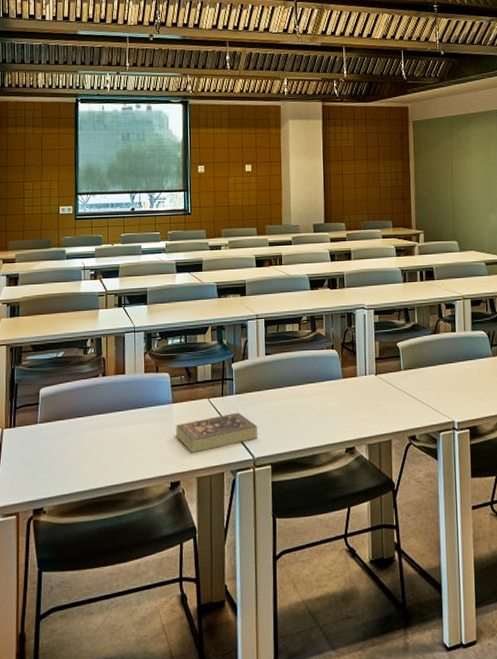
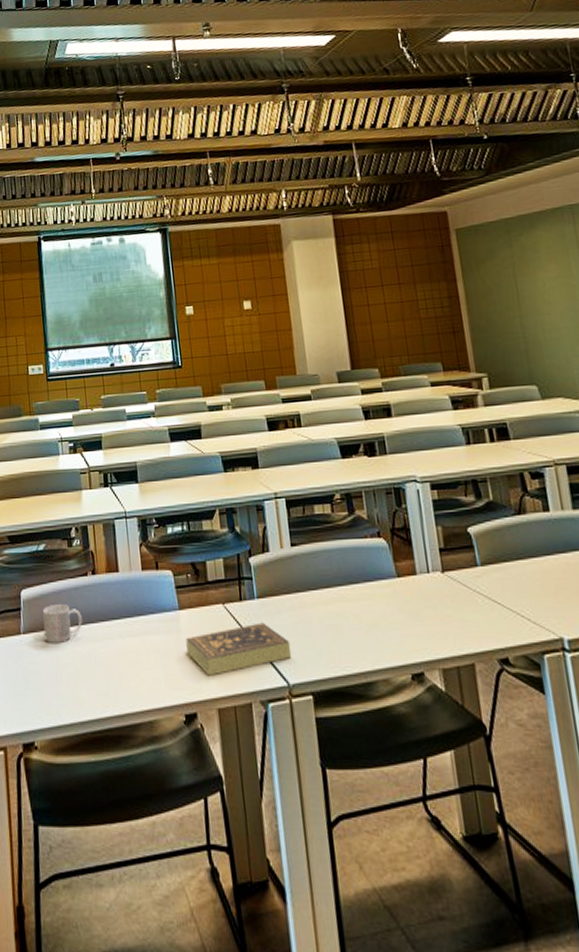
mug: none [57,400,91,430] -> present [42,604,83,643]

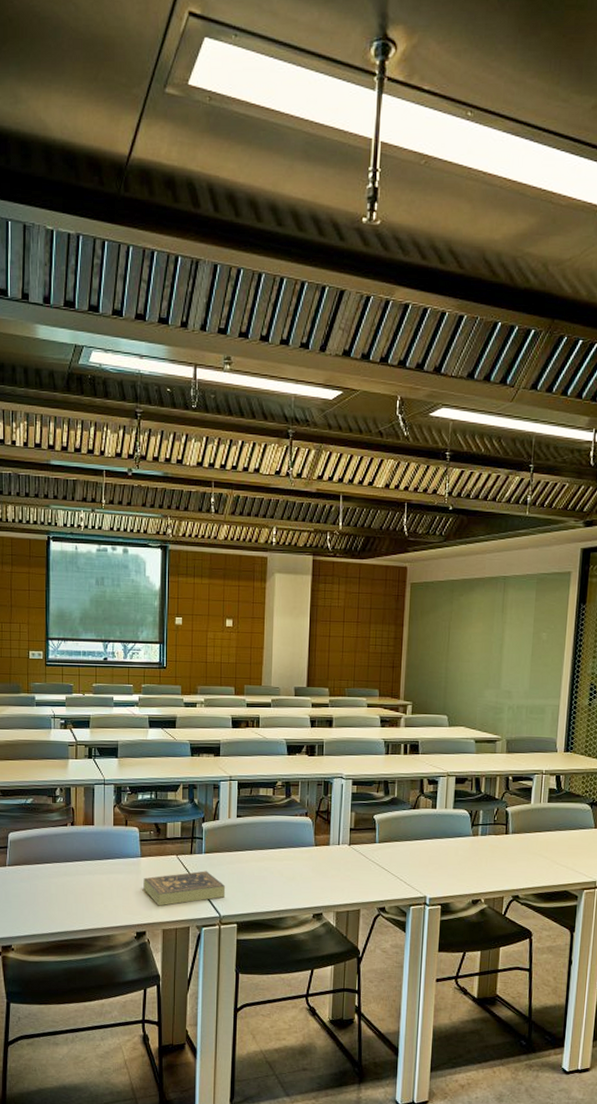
mug: present [42,604,83,643] -> none [26,846,60,875]

